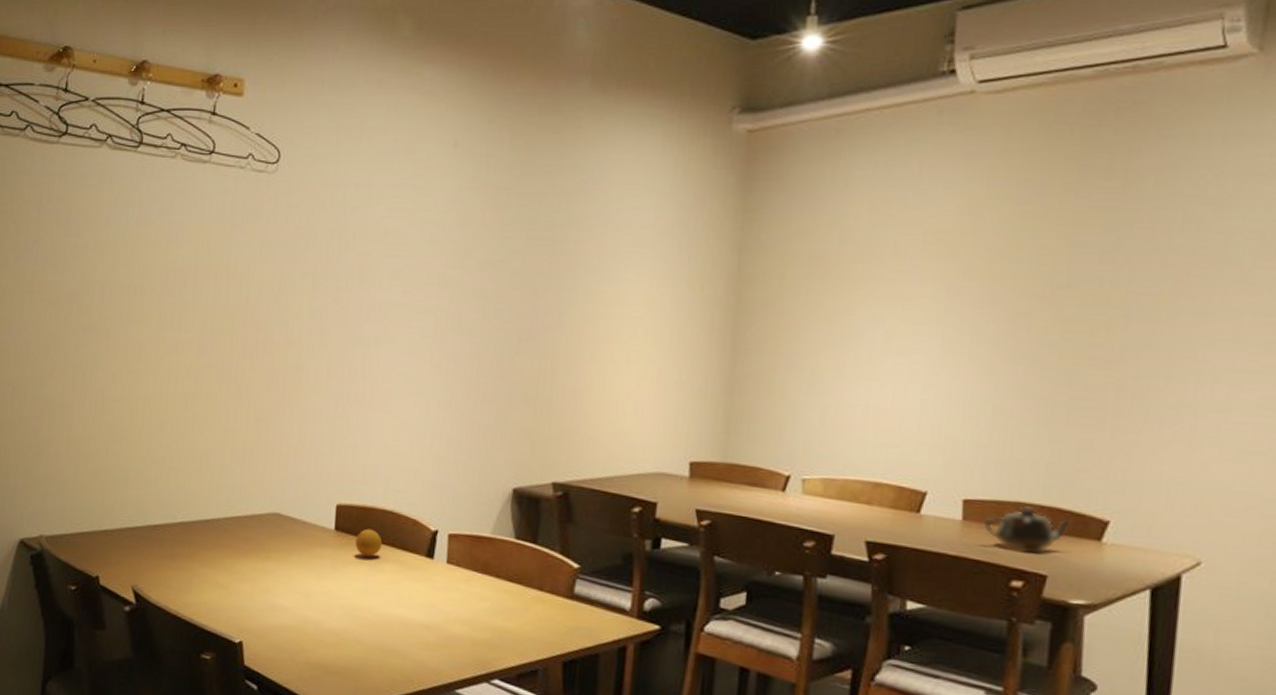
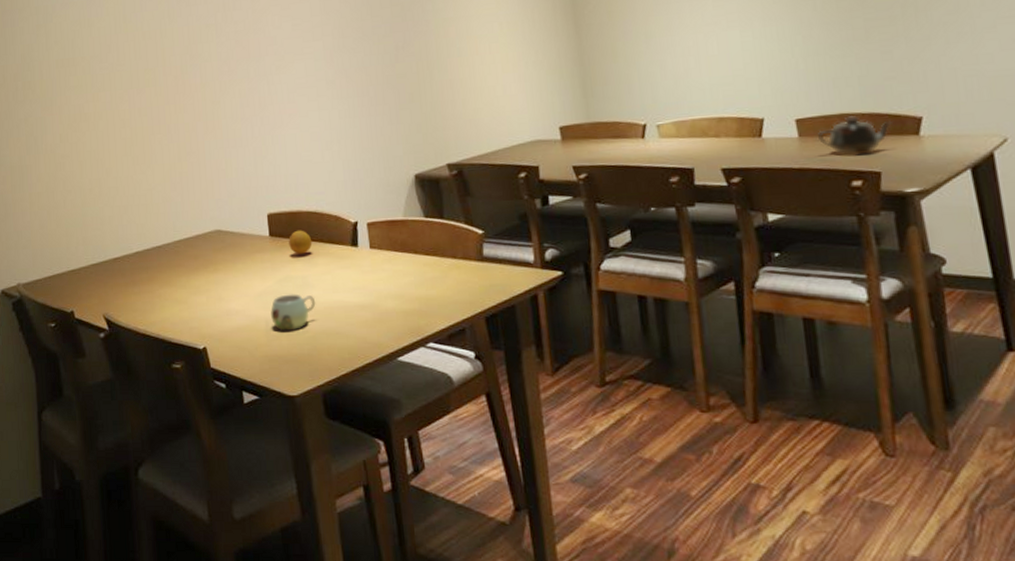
mug: none [321,598,375,639] -> present [271,294,316,330]

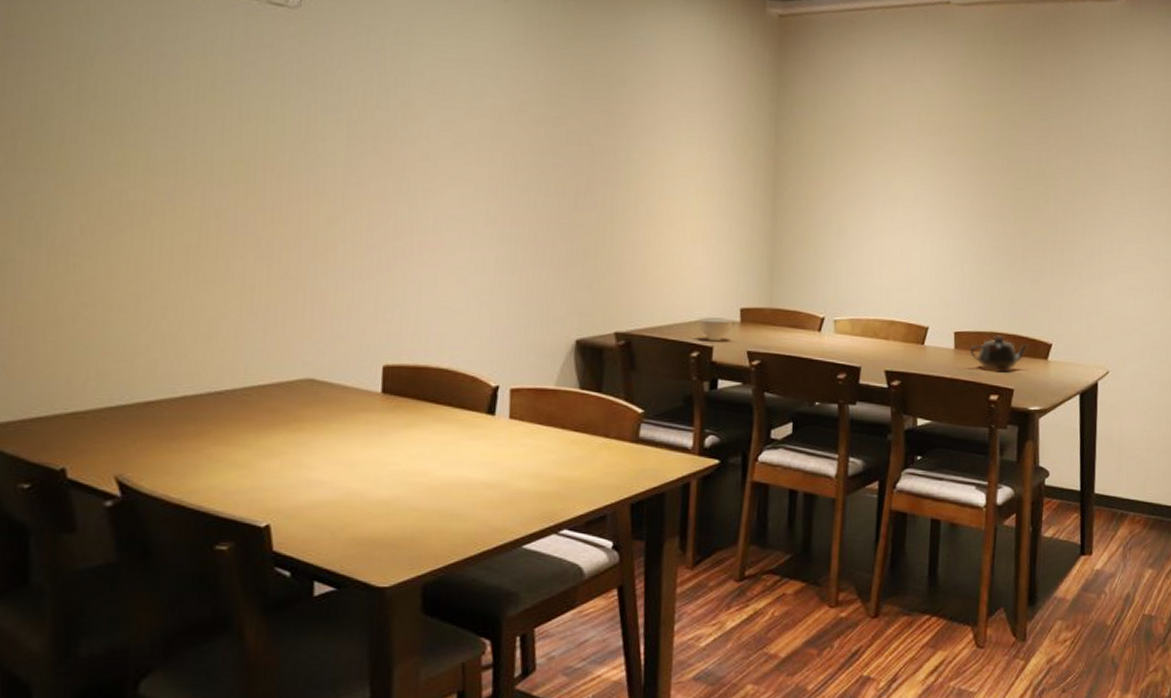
mug: present [271,294,316,330] -> none [368,465,431,508]
fruit: present [288,230,312,255] -> none [406,389,438,419]
bowl: none [519,137,554,160] -> present [697,317,733,341]

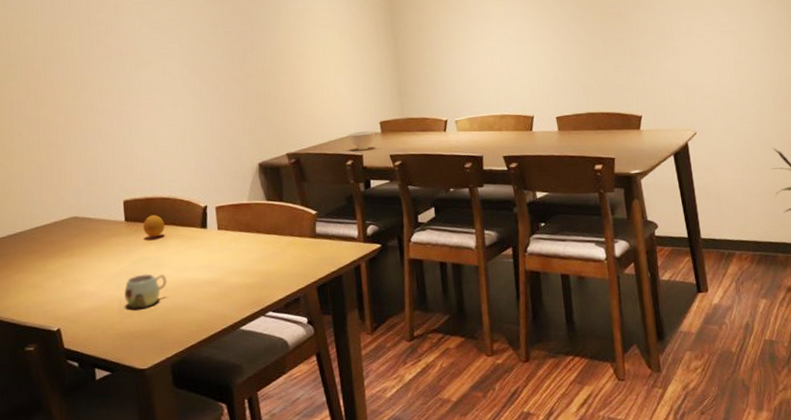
mug: none [368,465,431,508] -> present [124,274,167,308]
fruit: none [406,389,438,419] -> present [143,214,165,238]
teapot: present [969,335,1029,372] -> none [571,114,622,145]

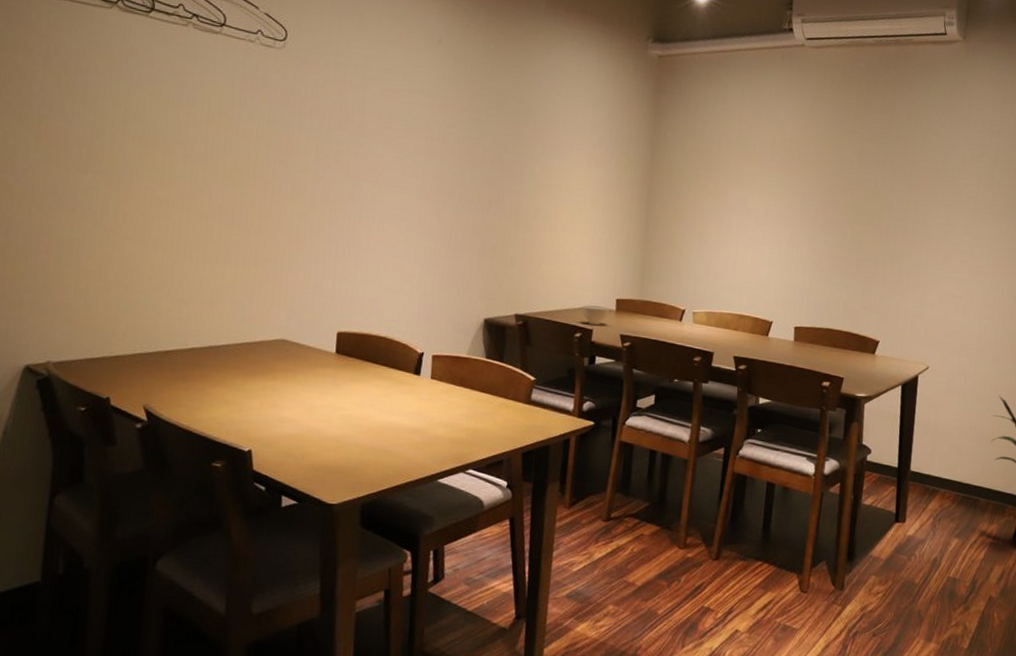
mug: present [124,274,167,308] -> none [323,409,370,444]
fruit: present [143,214,165,238] -> none [353,351,377,376]

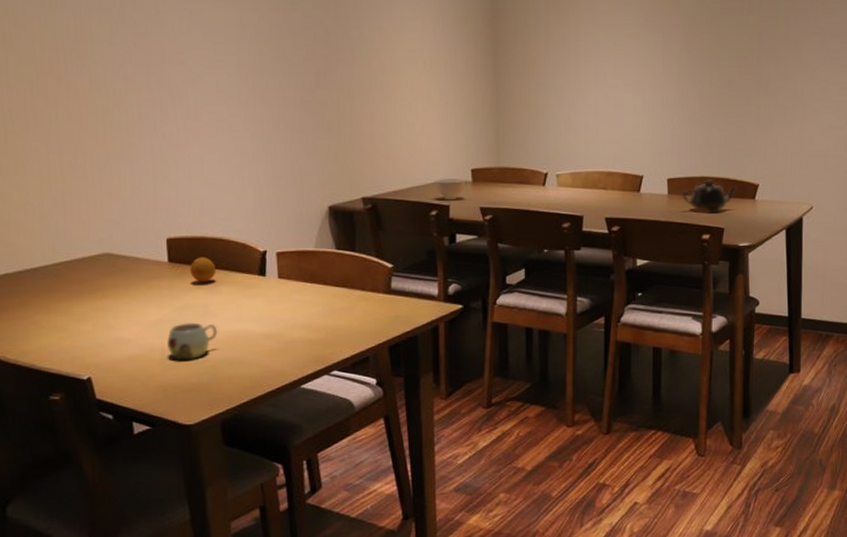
mug: none [323,409,370,444] -> present [167,322,218,359]
fruit: none [353,351,377,376] -> present [190,257,217,283]
teapot: none [806,331,859,363] -> present [682,179,737,212]

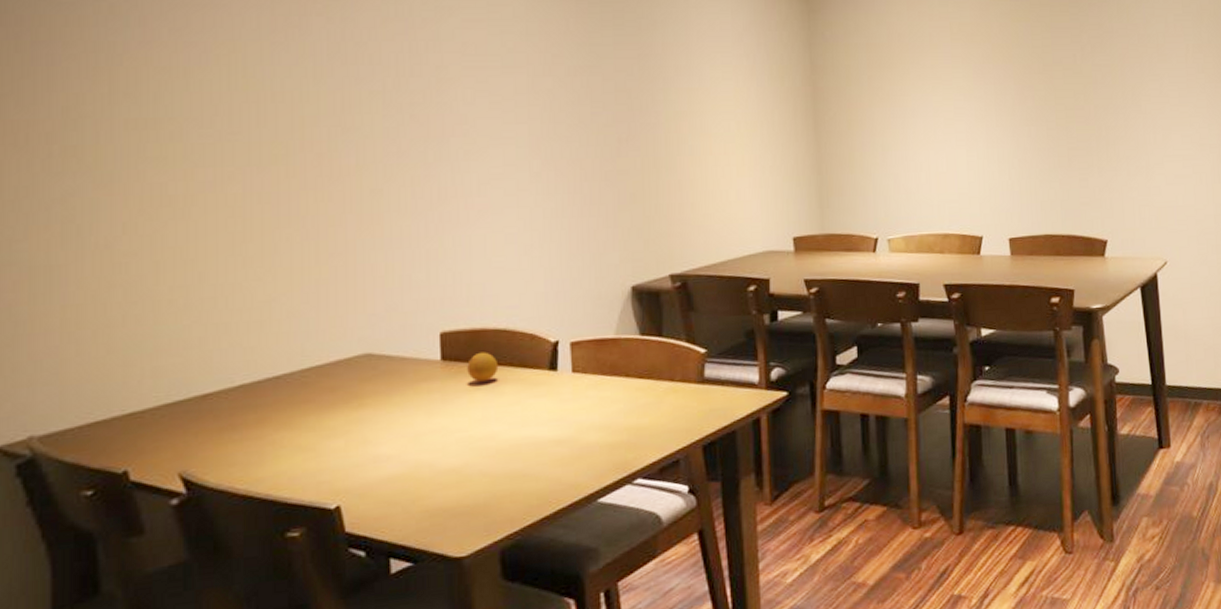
mug: present [167,322,218,359] -> none [437,430,499,477]
bowl: present [433,179,465,199] -> none [751,248,787,272]
teapot: present [682,179,737,212] -> none [1025,237,1085,273]

